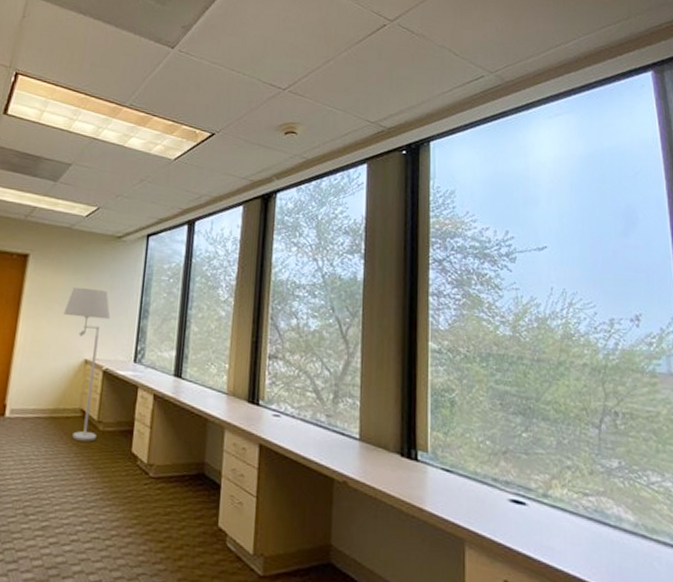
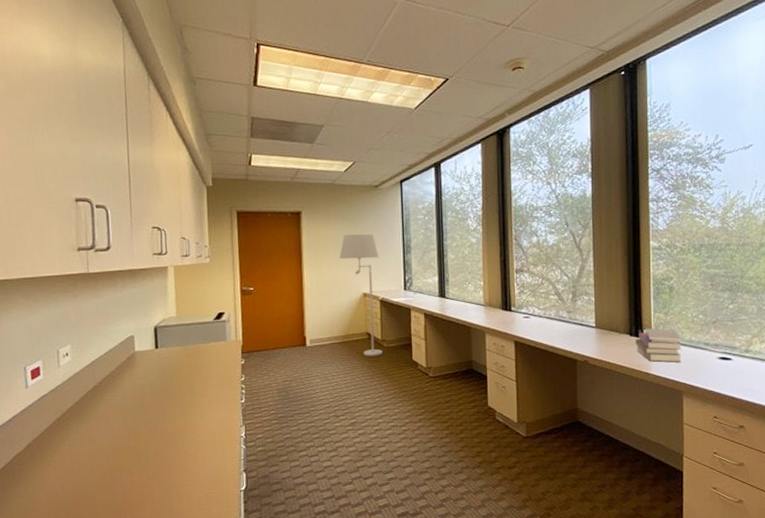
books: none [407,449,464,499] -> present [635,328,682,363]

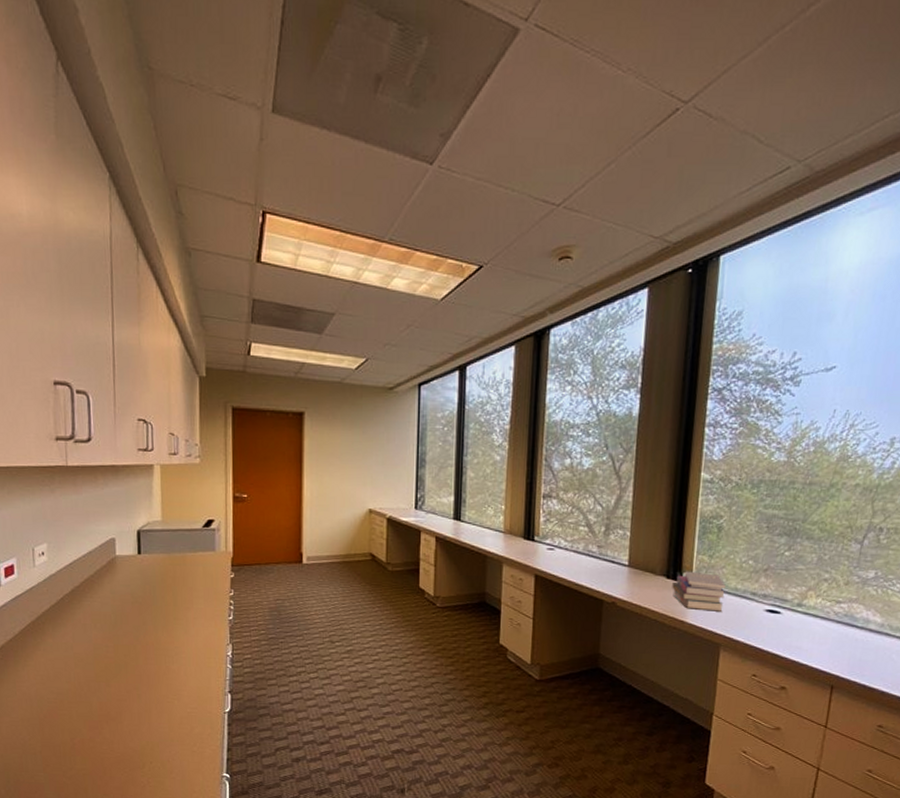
floor lamp: present [339,234,382,358] -> none [344,442,389,582]

